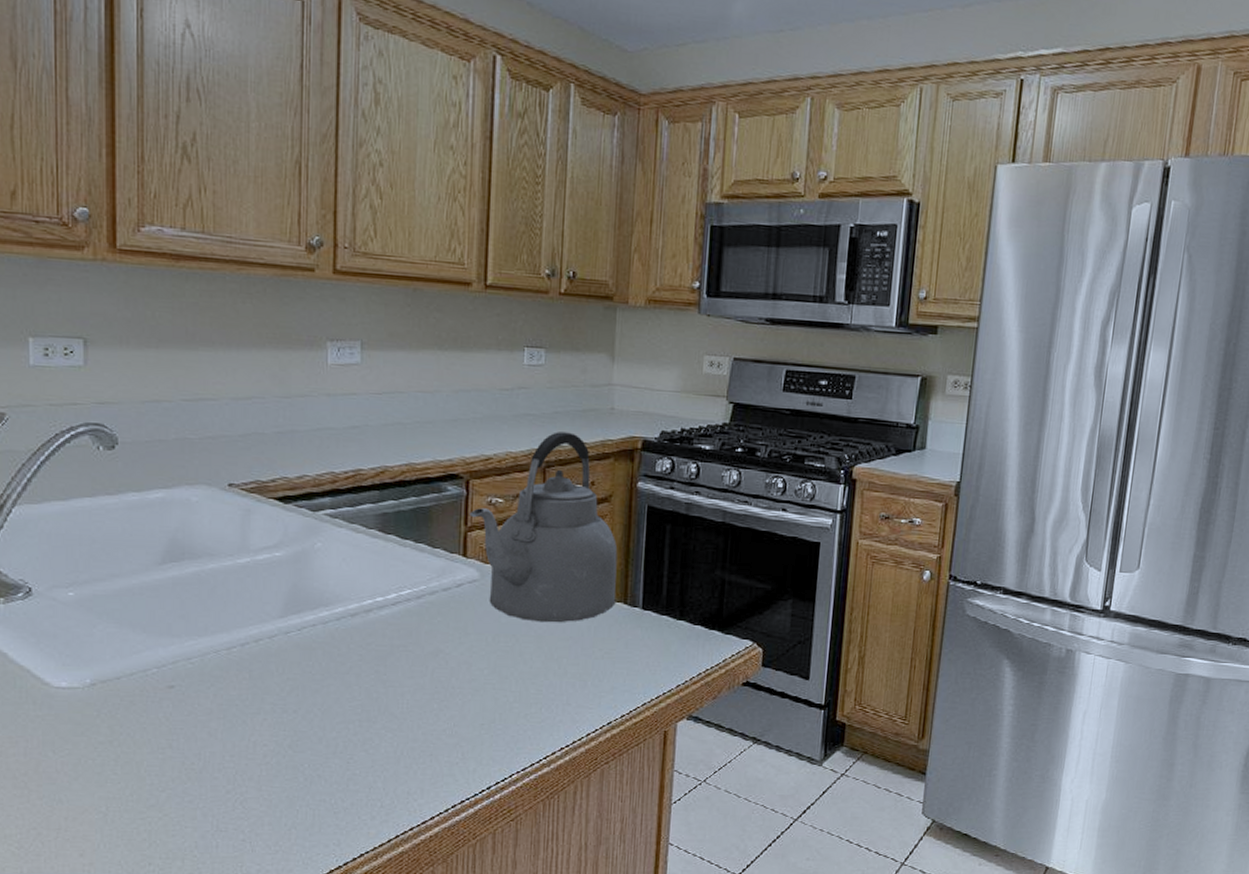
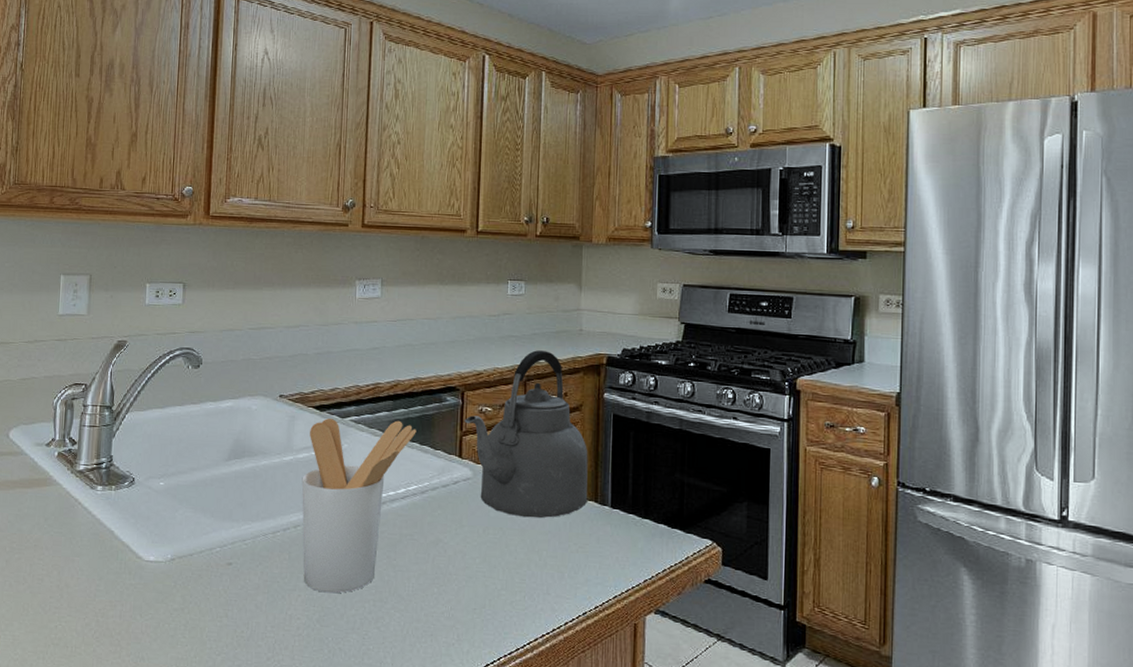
utensil holder: none [262,512,410,715] -> present [301,418,417,594]

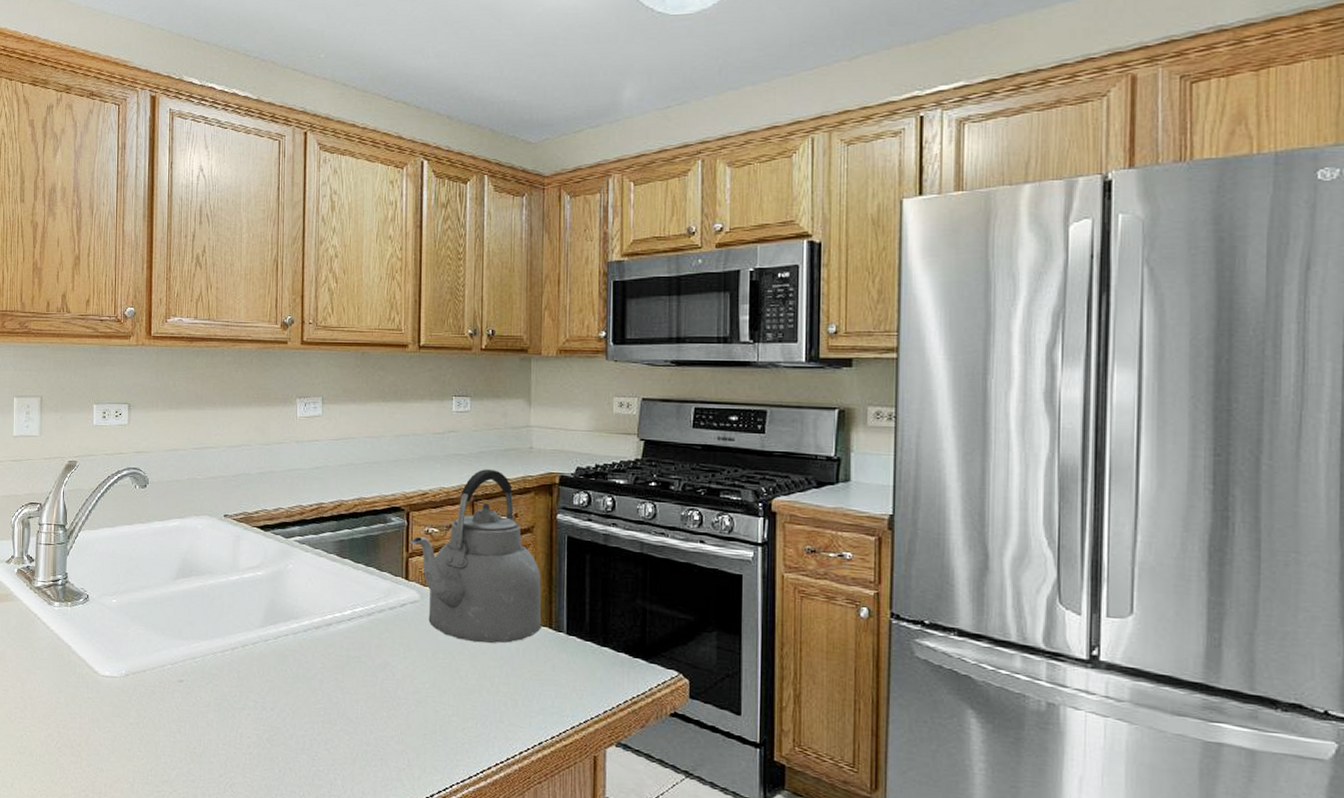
utensil holder: present [301,418,417,594] -> none [248,538,361,714]

